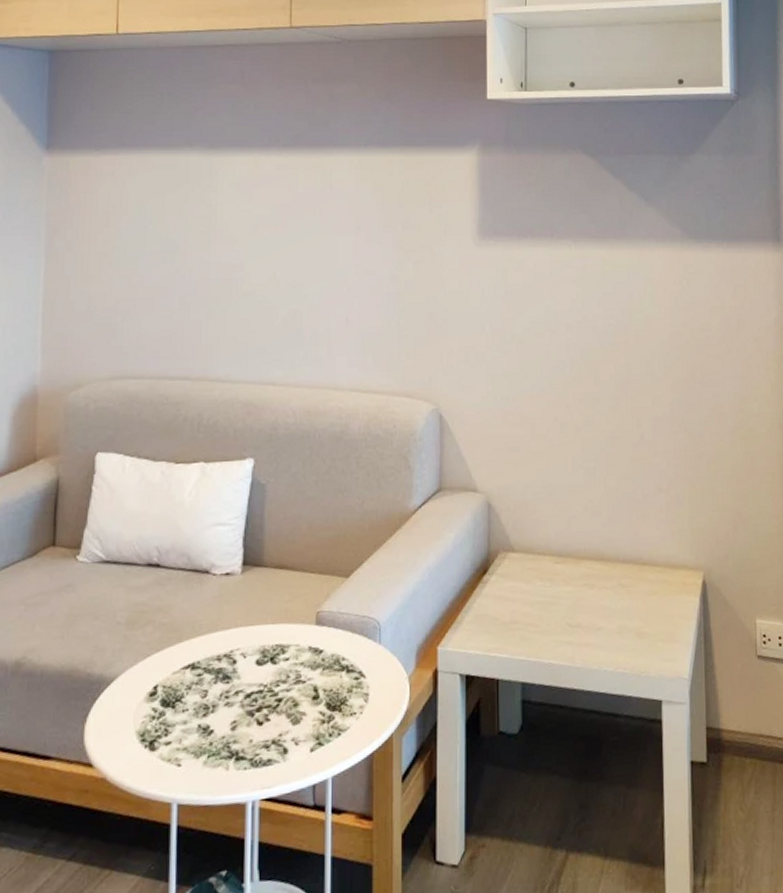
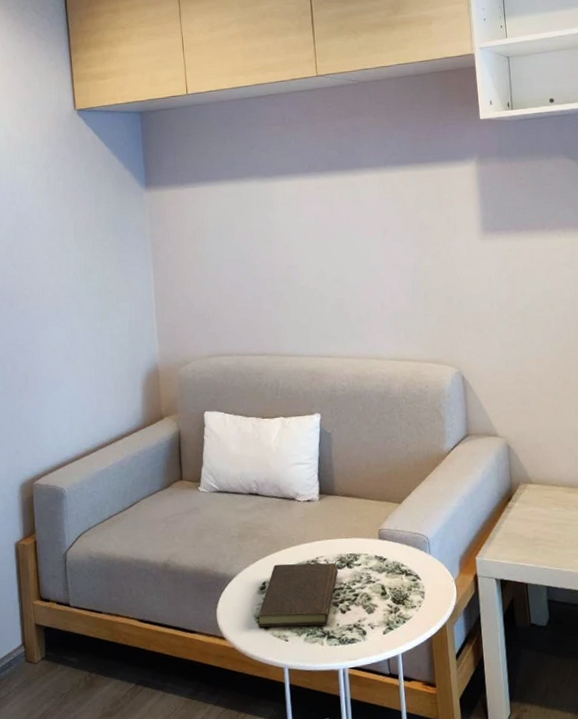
book: none [140,653,285,748] -> present [257,560,358,627]

